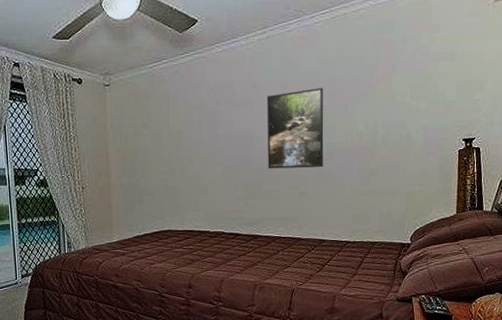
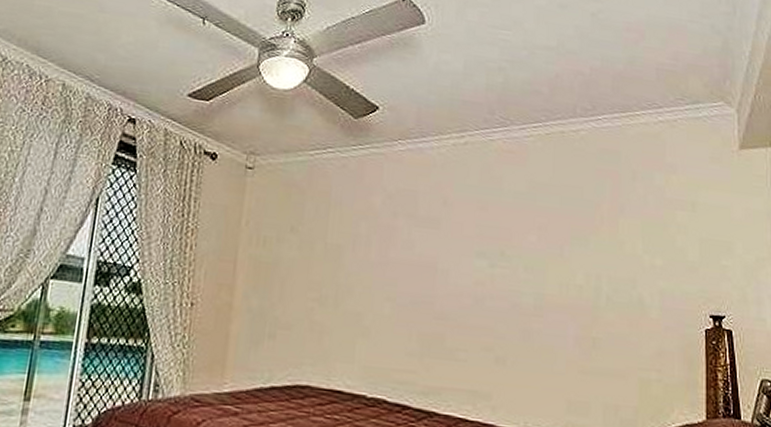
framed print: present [267,88,324,169] -> none [455,216,533,325]

